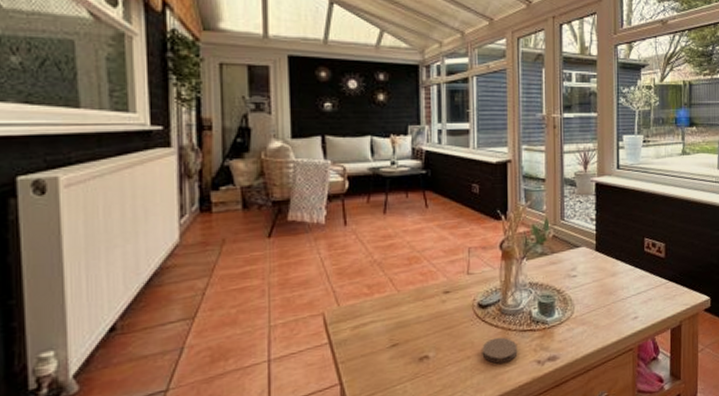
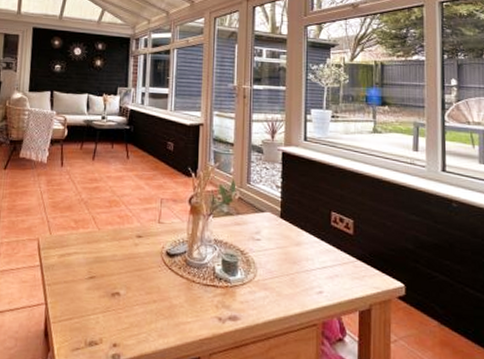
coaster: present [482,337,518,364] -> none [167,287,200,313]

